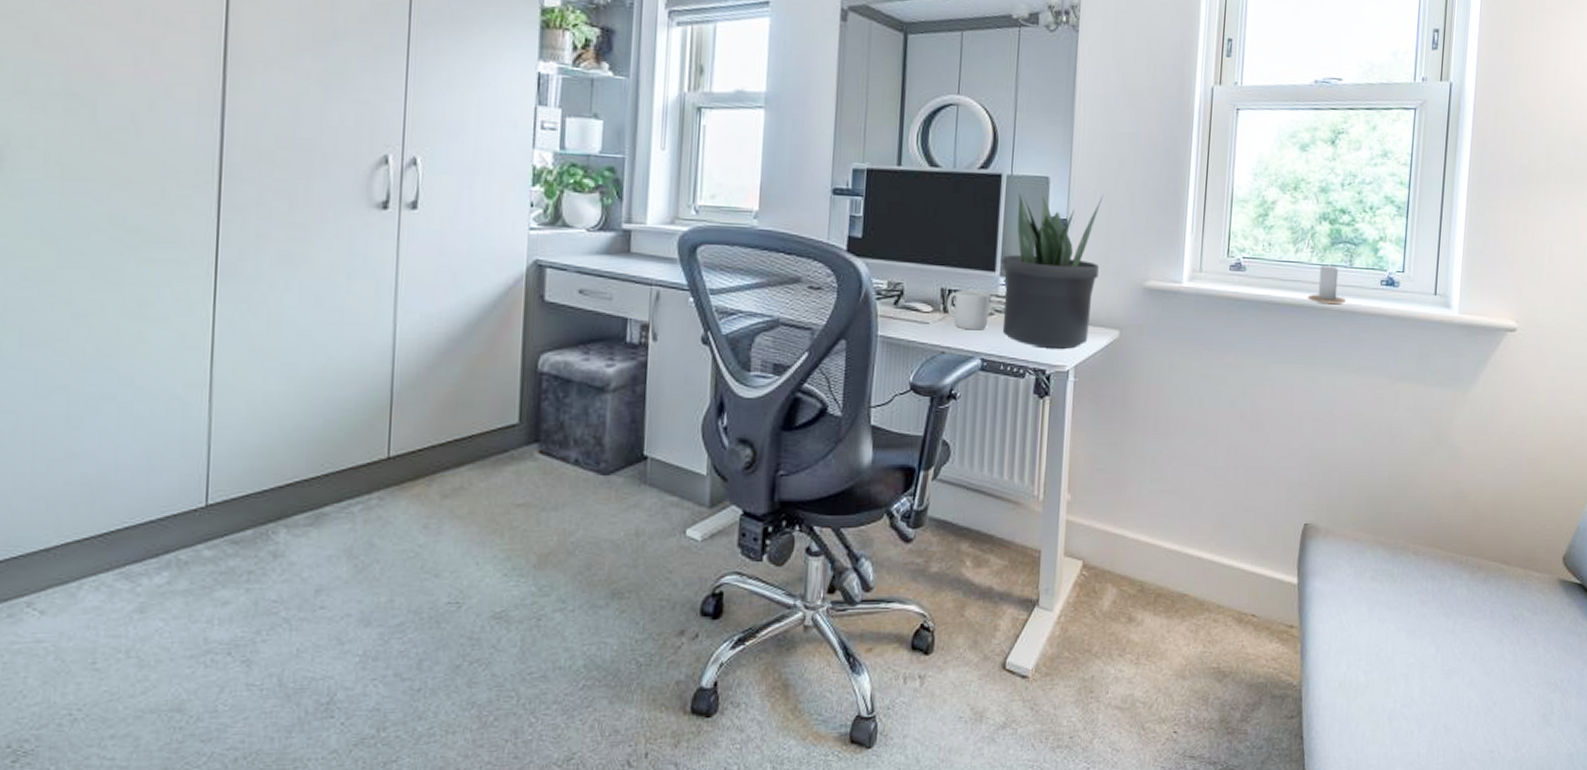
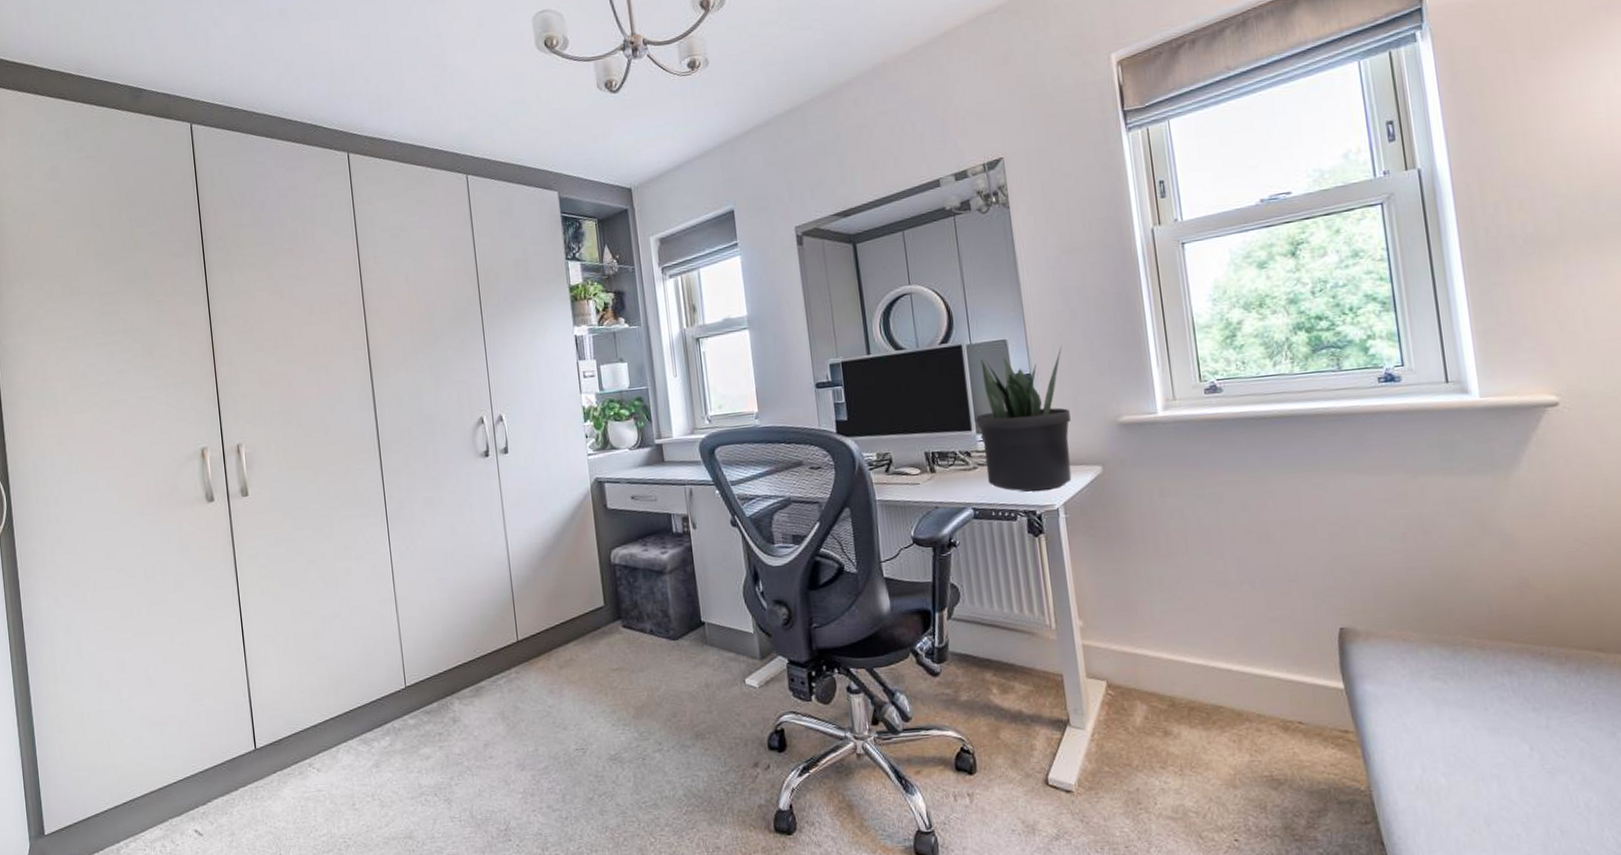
mug: present [947,290,991,331] -> none [932,449,973,485]
candle: present [1307,257,1347,305] -> none [1296,365,1342,411]

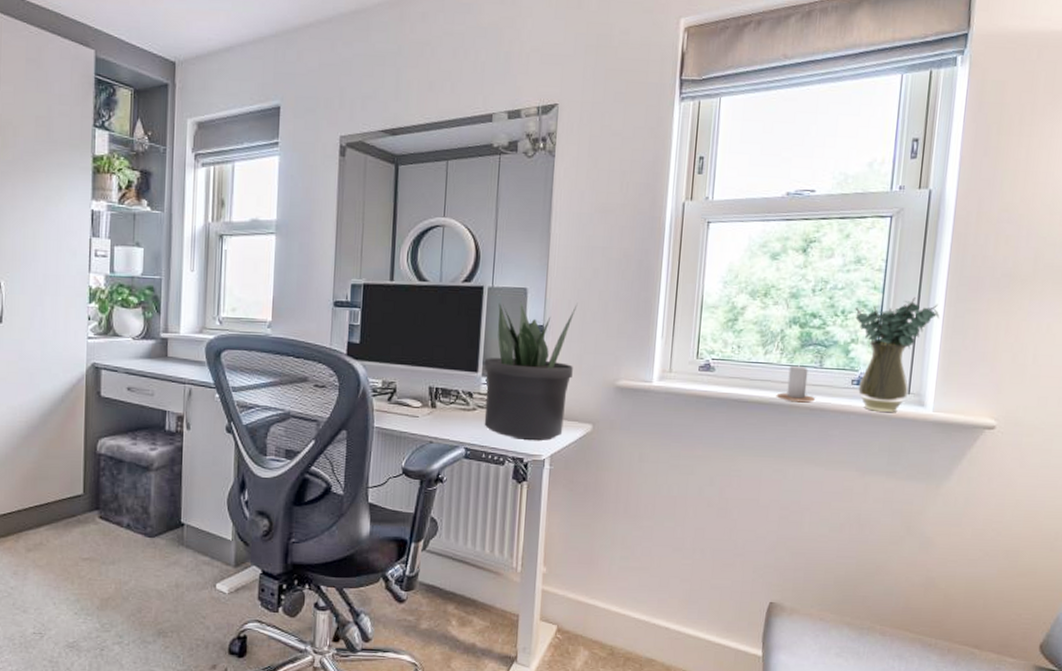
candle: none [1296,365,1342,411] -> present [776,359,816,403]
vase: none [1364,281,1464,407] -> present [855,297,940,412]

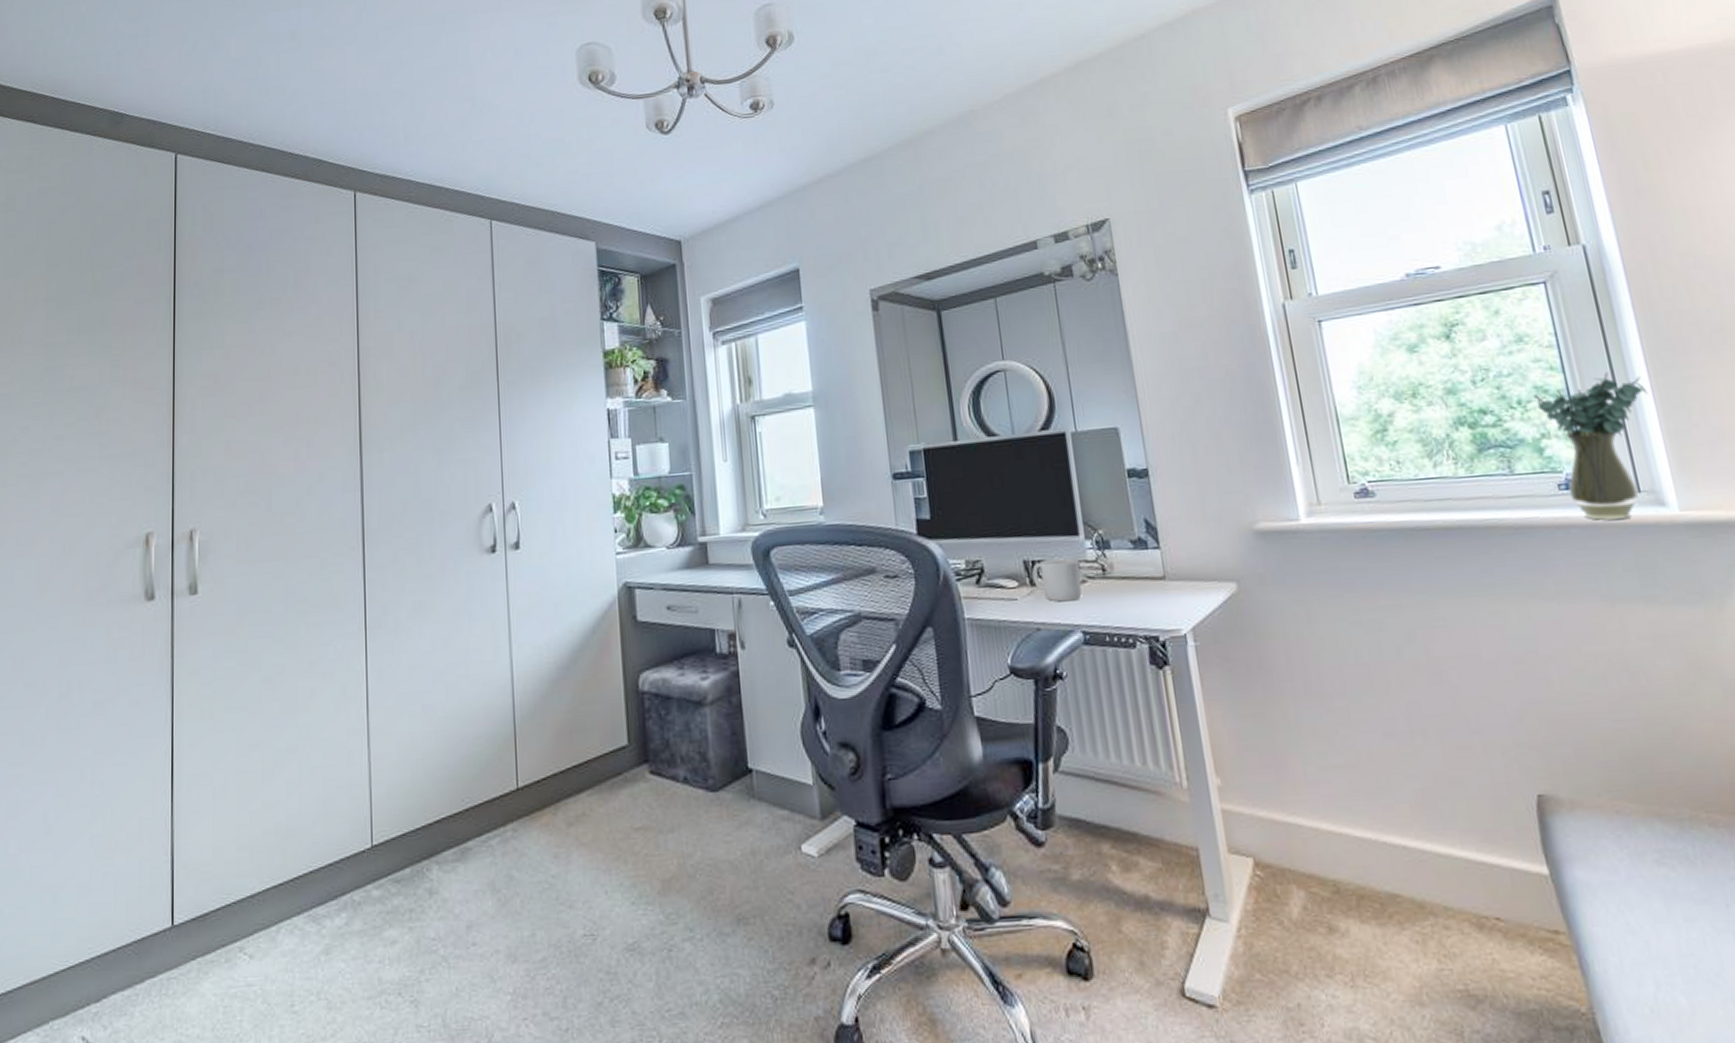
mug: none [434,388,474,424] -> present [1032,558,1082,602]
planter: present [484,301,578,440] -> none [1084,436,1201,613]
candle: present [776,359,816,403] -> none [1463,467,1518,522]

